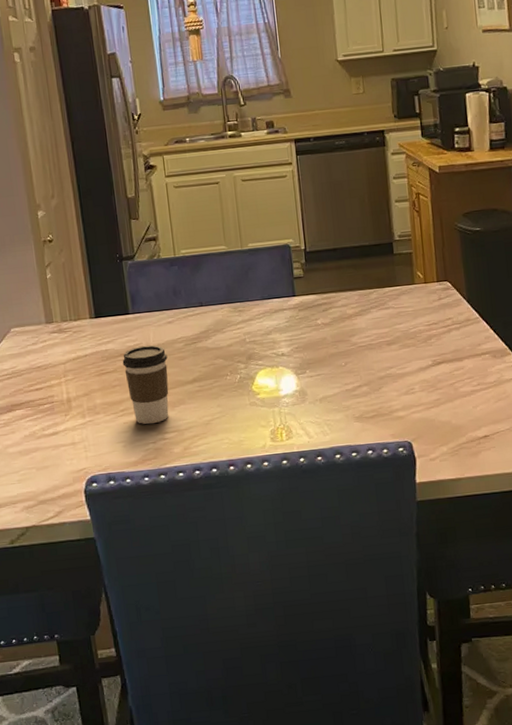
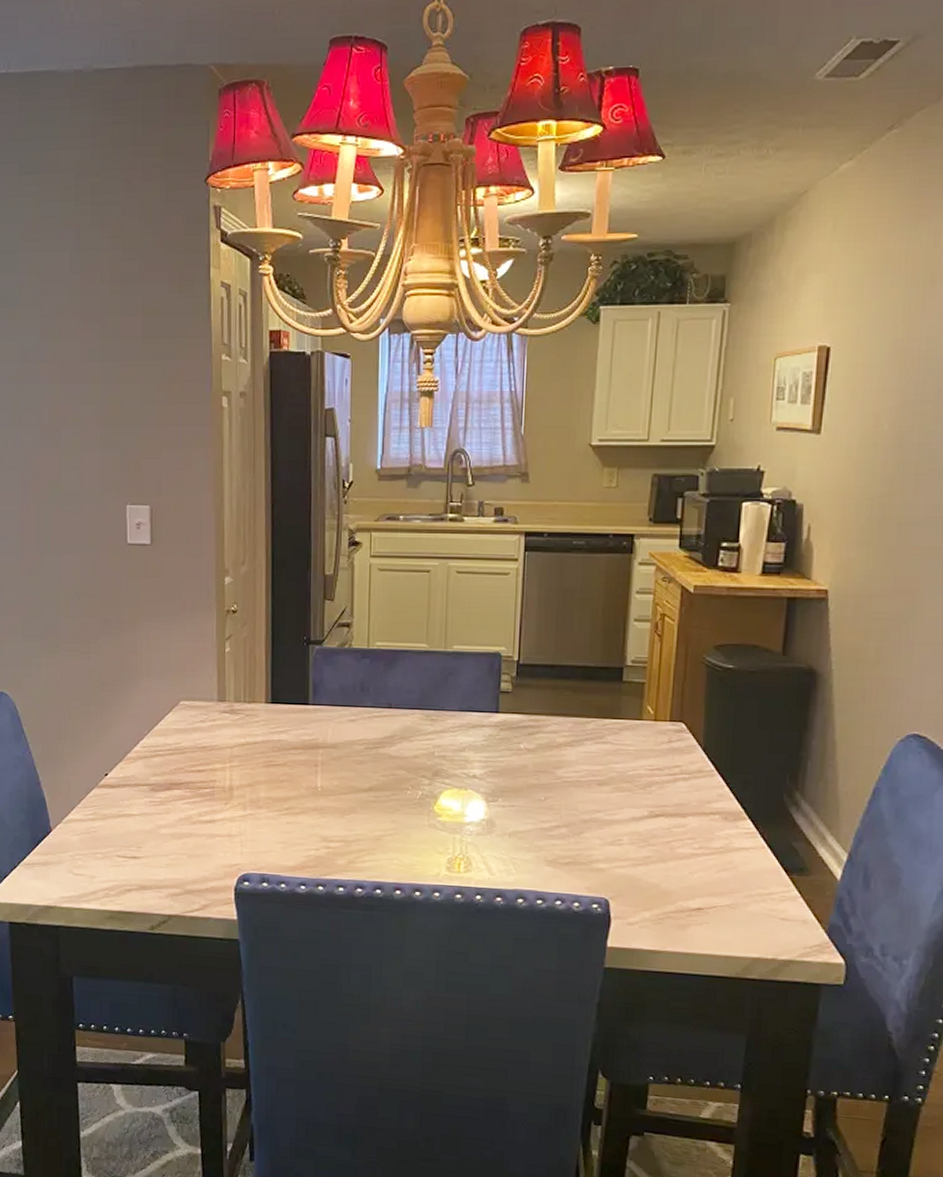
coffee cup: present [122,345,169,425] -> none [294,741,344,830]

